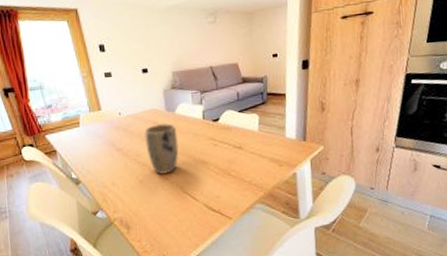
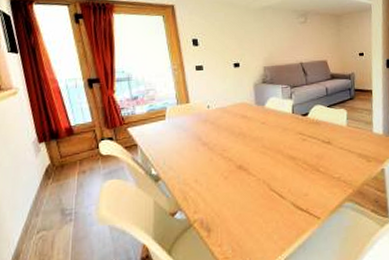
plant pot: present [144,123,179,174] -> none [233,116,267,171]

